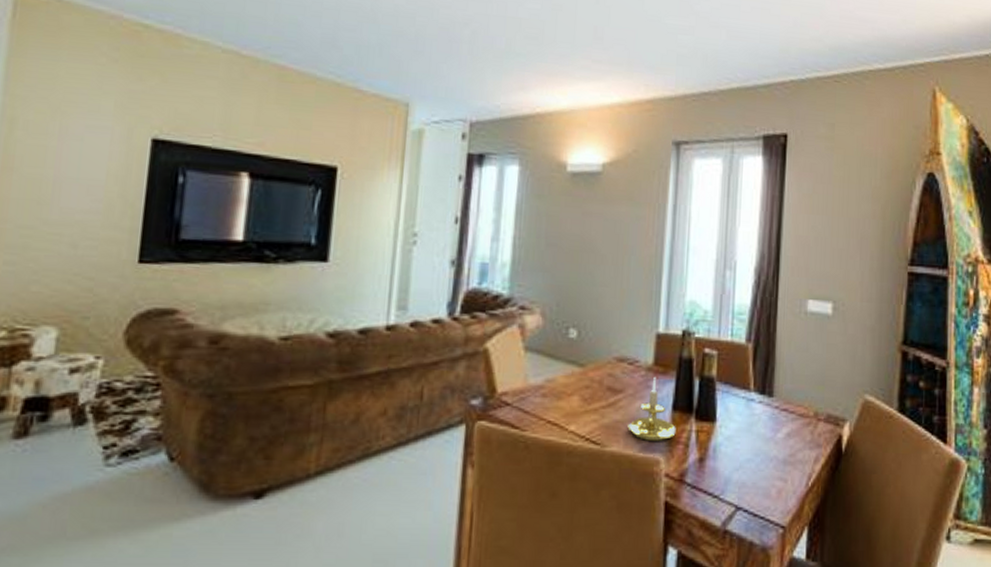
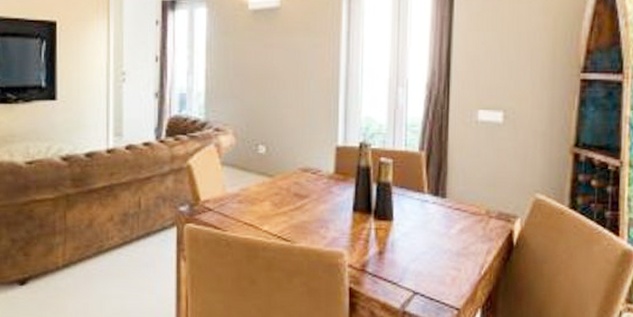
candle holder: present [628,376,676,441] -> none [314,183,357,238]

